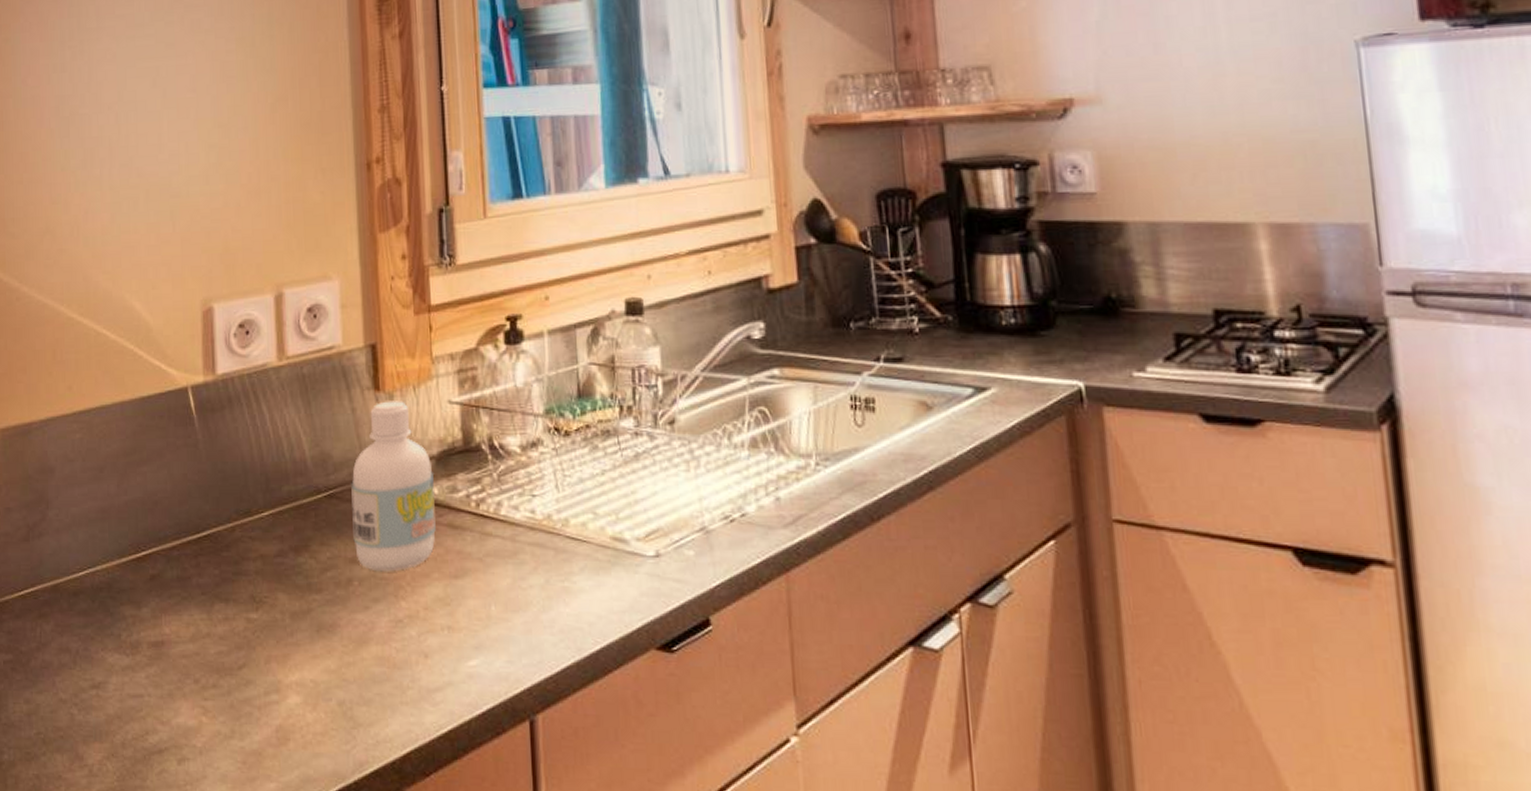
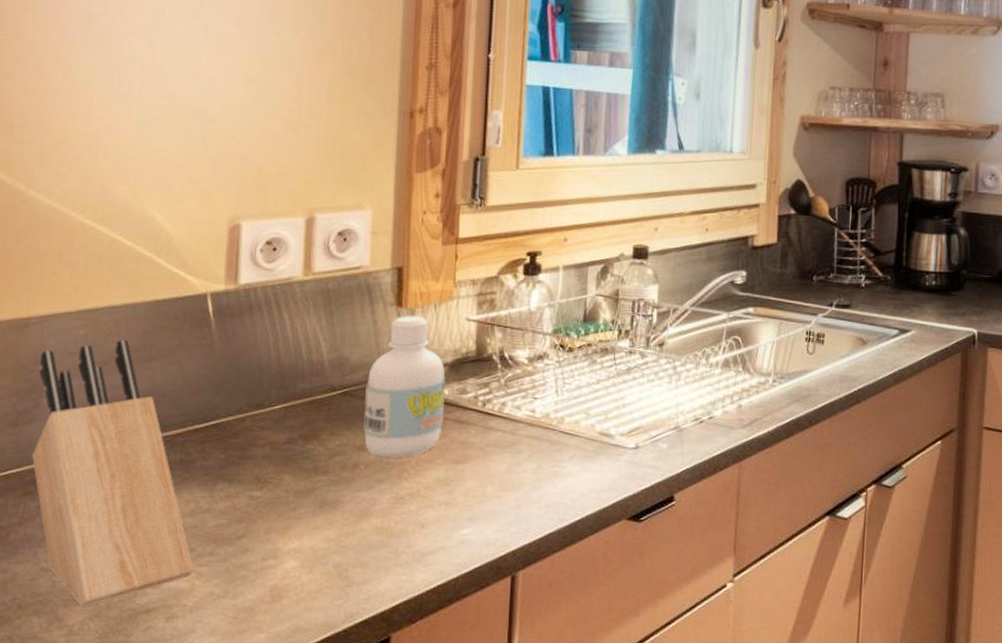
knife block: none [43,442,199,745] -> present [32,339,194,607]

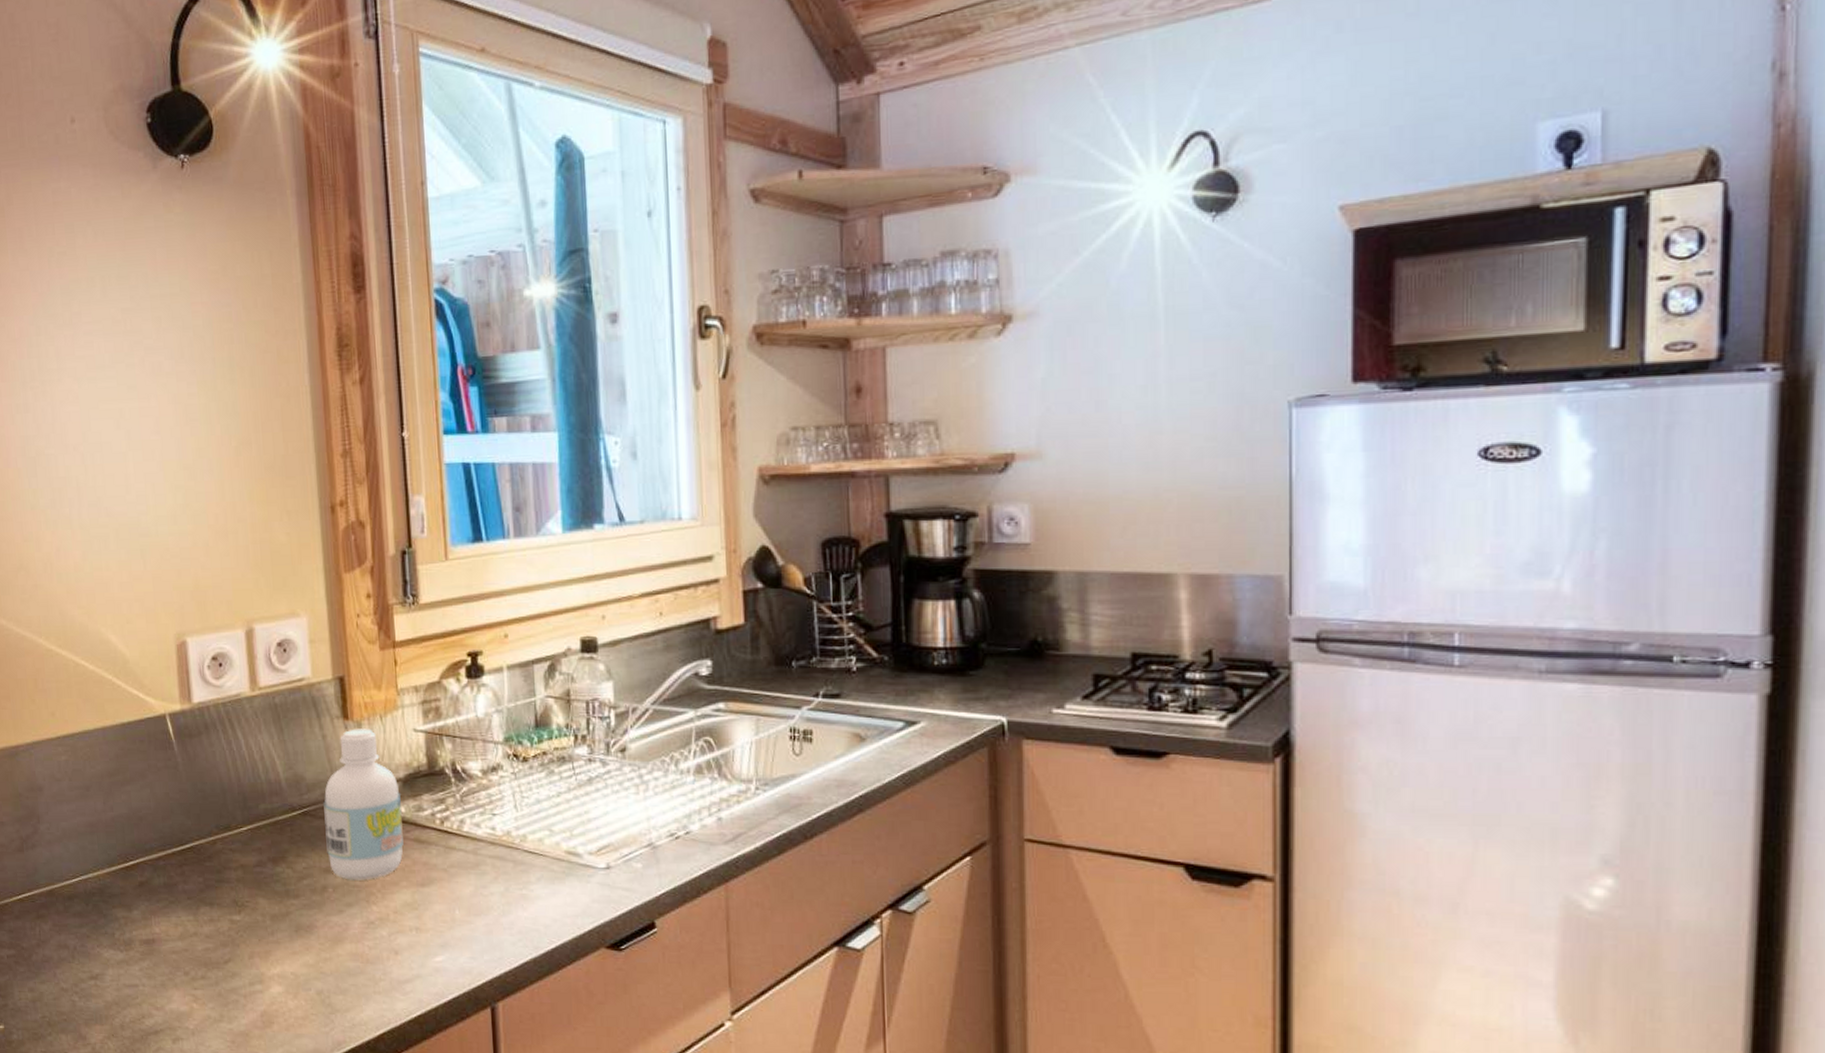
knife block: present [32,339,194,607] -> none [32,763,190,1027]

